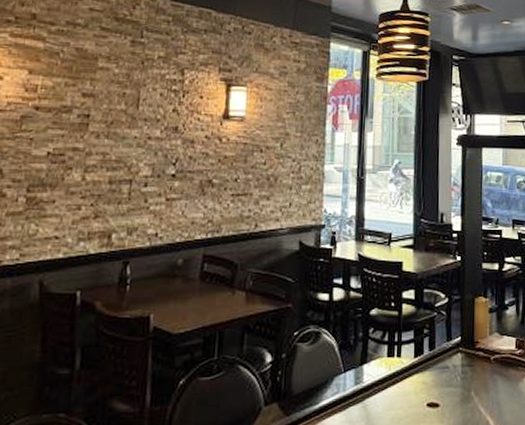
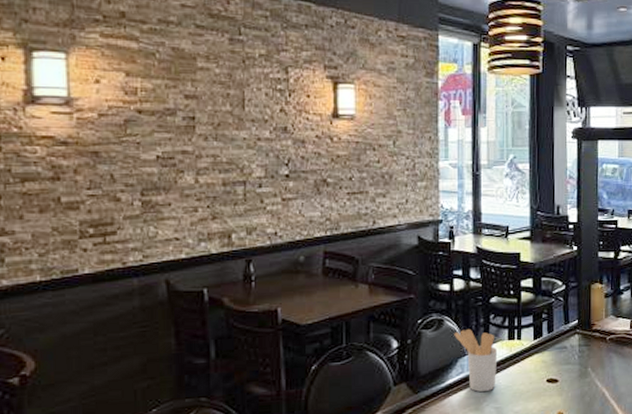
utensil holder: none [331,343,376,415] -> present [454,328,498,392]

